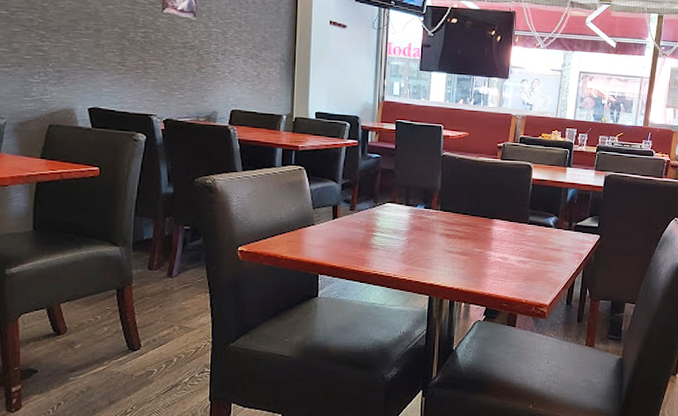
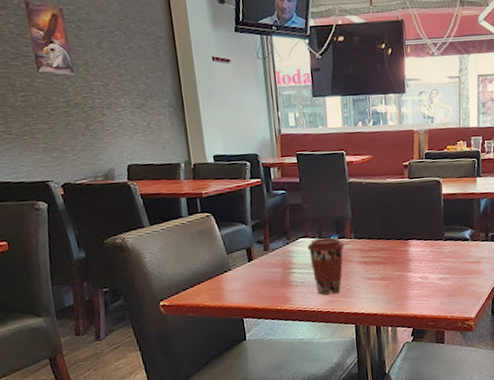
coffee cup: none [393,206,429,263] -> present [307,237,344,296]

